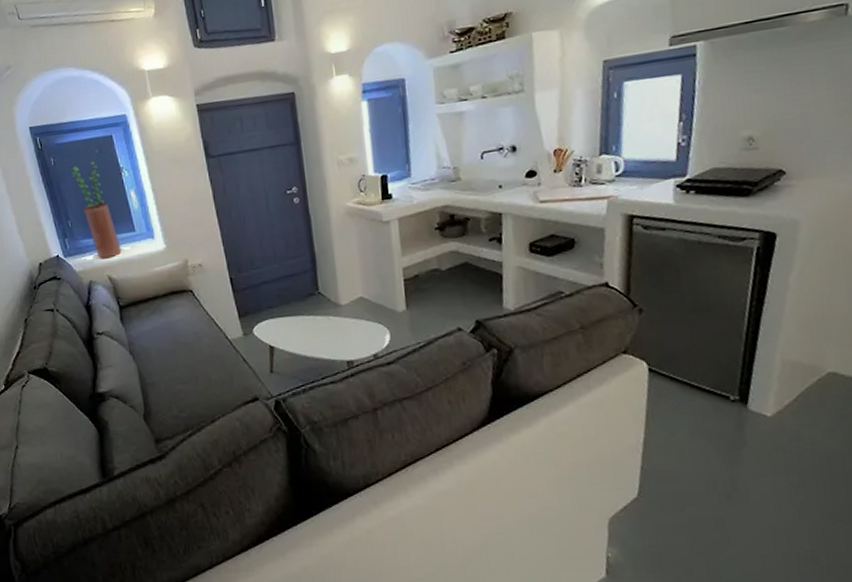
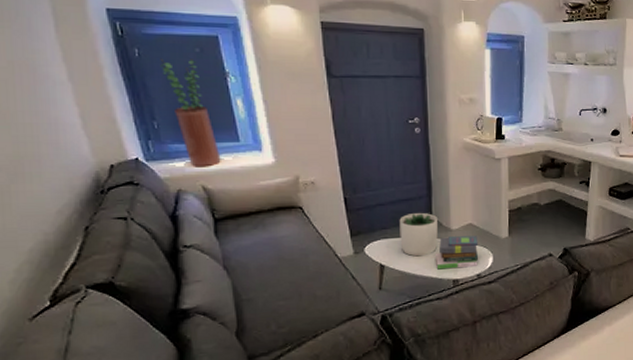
planter: none [285,288,327,337] -> present [399,212,438,257]
books: none [326,310,374,350] -> present [436,235,479,270]

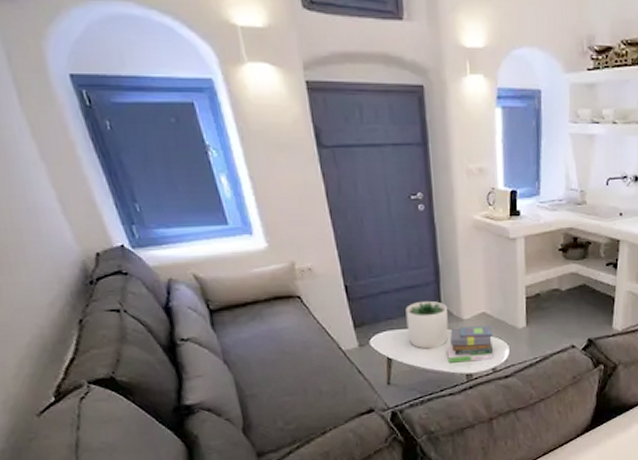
vase: present [160,58,221,167] -> none [134,130,211,254]

